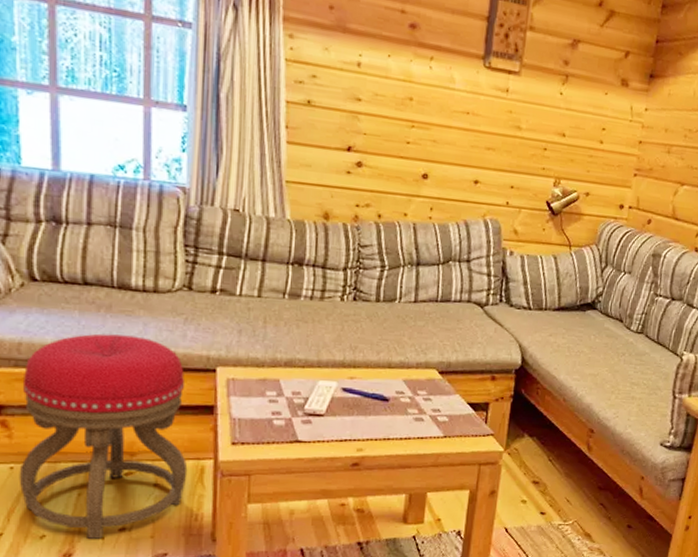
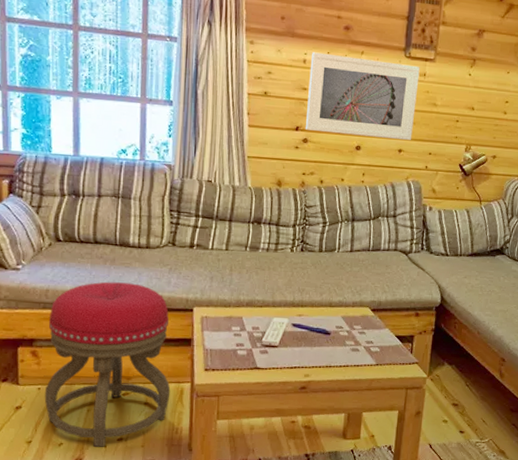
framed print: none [360,53,502,171] -> present [306,52,420,141]

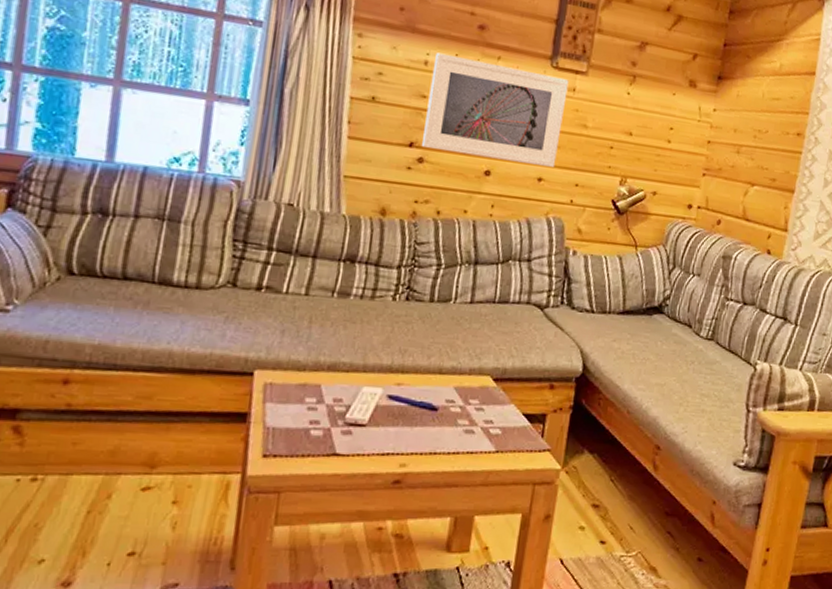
stool: present [44,281,171,447] -> none [24,331,219,565]

